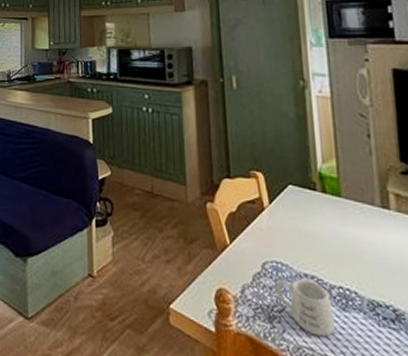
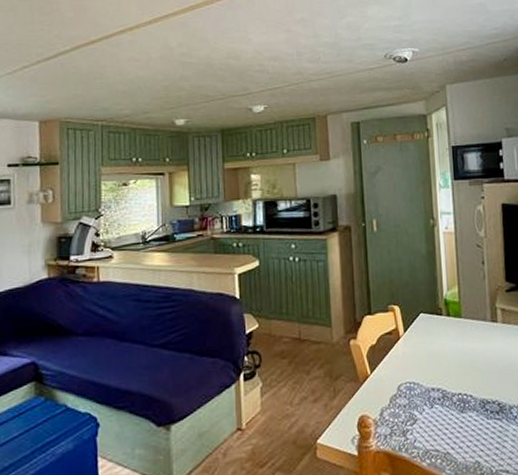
mug: present [275,278,336,337] -> none [408,392,456,439]

